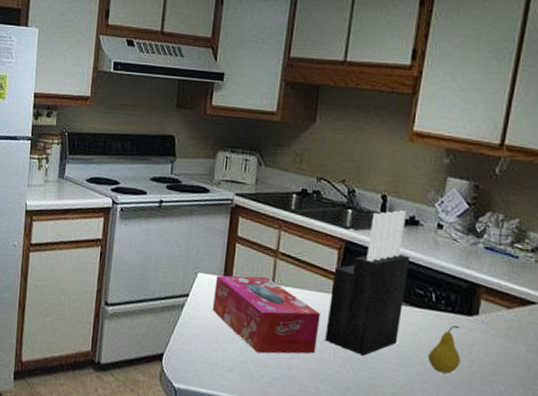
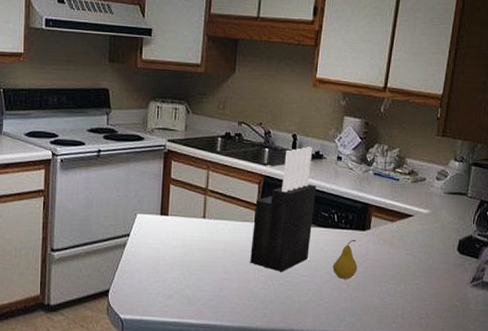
tissue box: present [212,275,320,354] -> none [151,213,245,280]

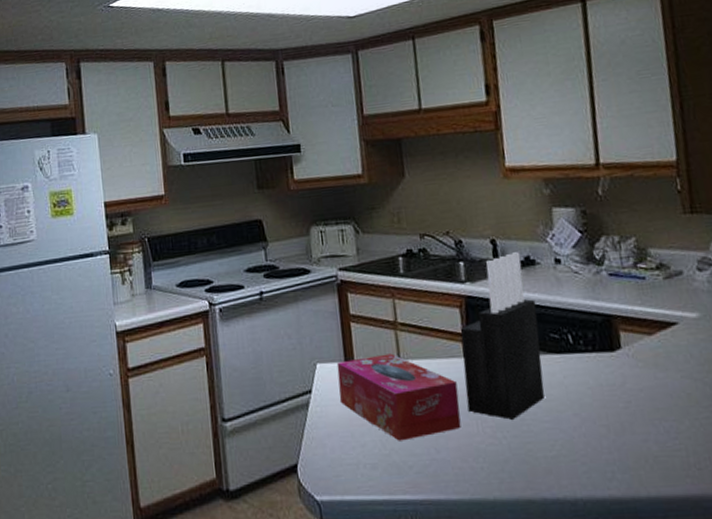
tissue box: none [151,213,245,280] -> present [336,353,461,441]
fruit: present [332,239,358,280] -> none [580,364,617,422]

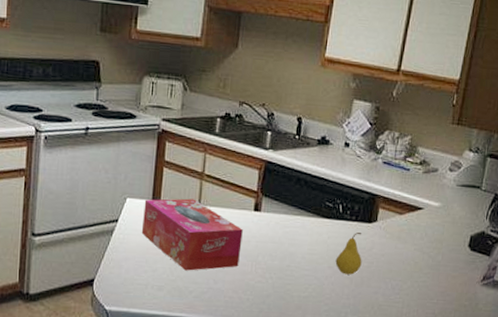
knife block: present [460,252,545,421] -> none [247,131,321,266]
fruit: none [580,364,617,422] -> present [335,232,362,275]

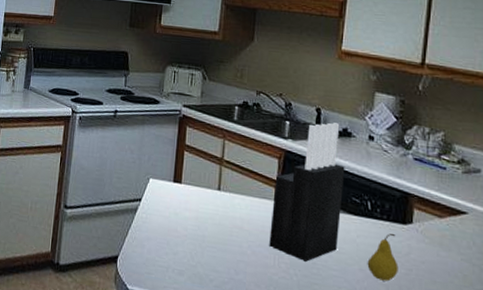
tissue box: present [141,198,243,271] -> none [163,181,264,259]
knife block: none [247,131,321,266] -> present [269,122,345,263]

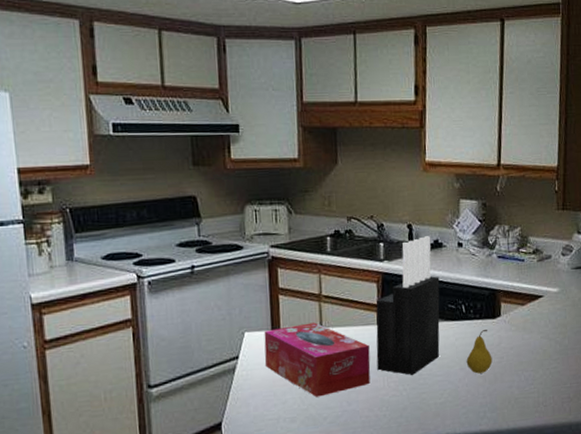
tissue box: none [163,181,264,259] -> present [264,322,371,397]

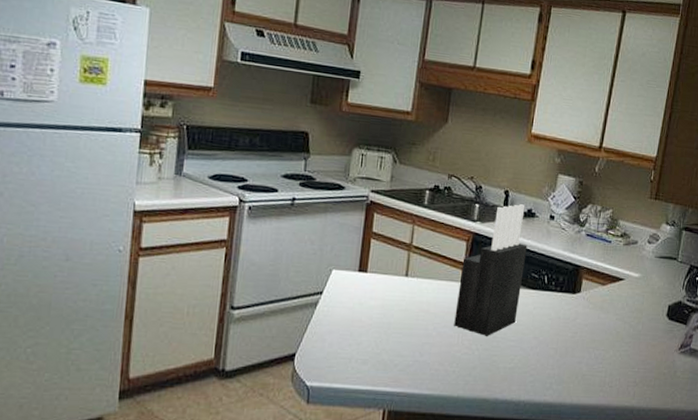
tissue box: present [264,322,371,397] -> none [346,270,450,344]
fruit: present [466,329,493,374] -> none [540,302,567,345]

